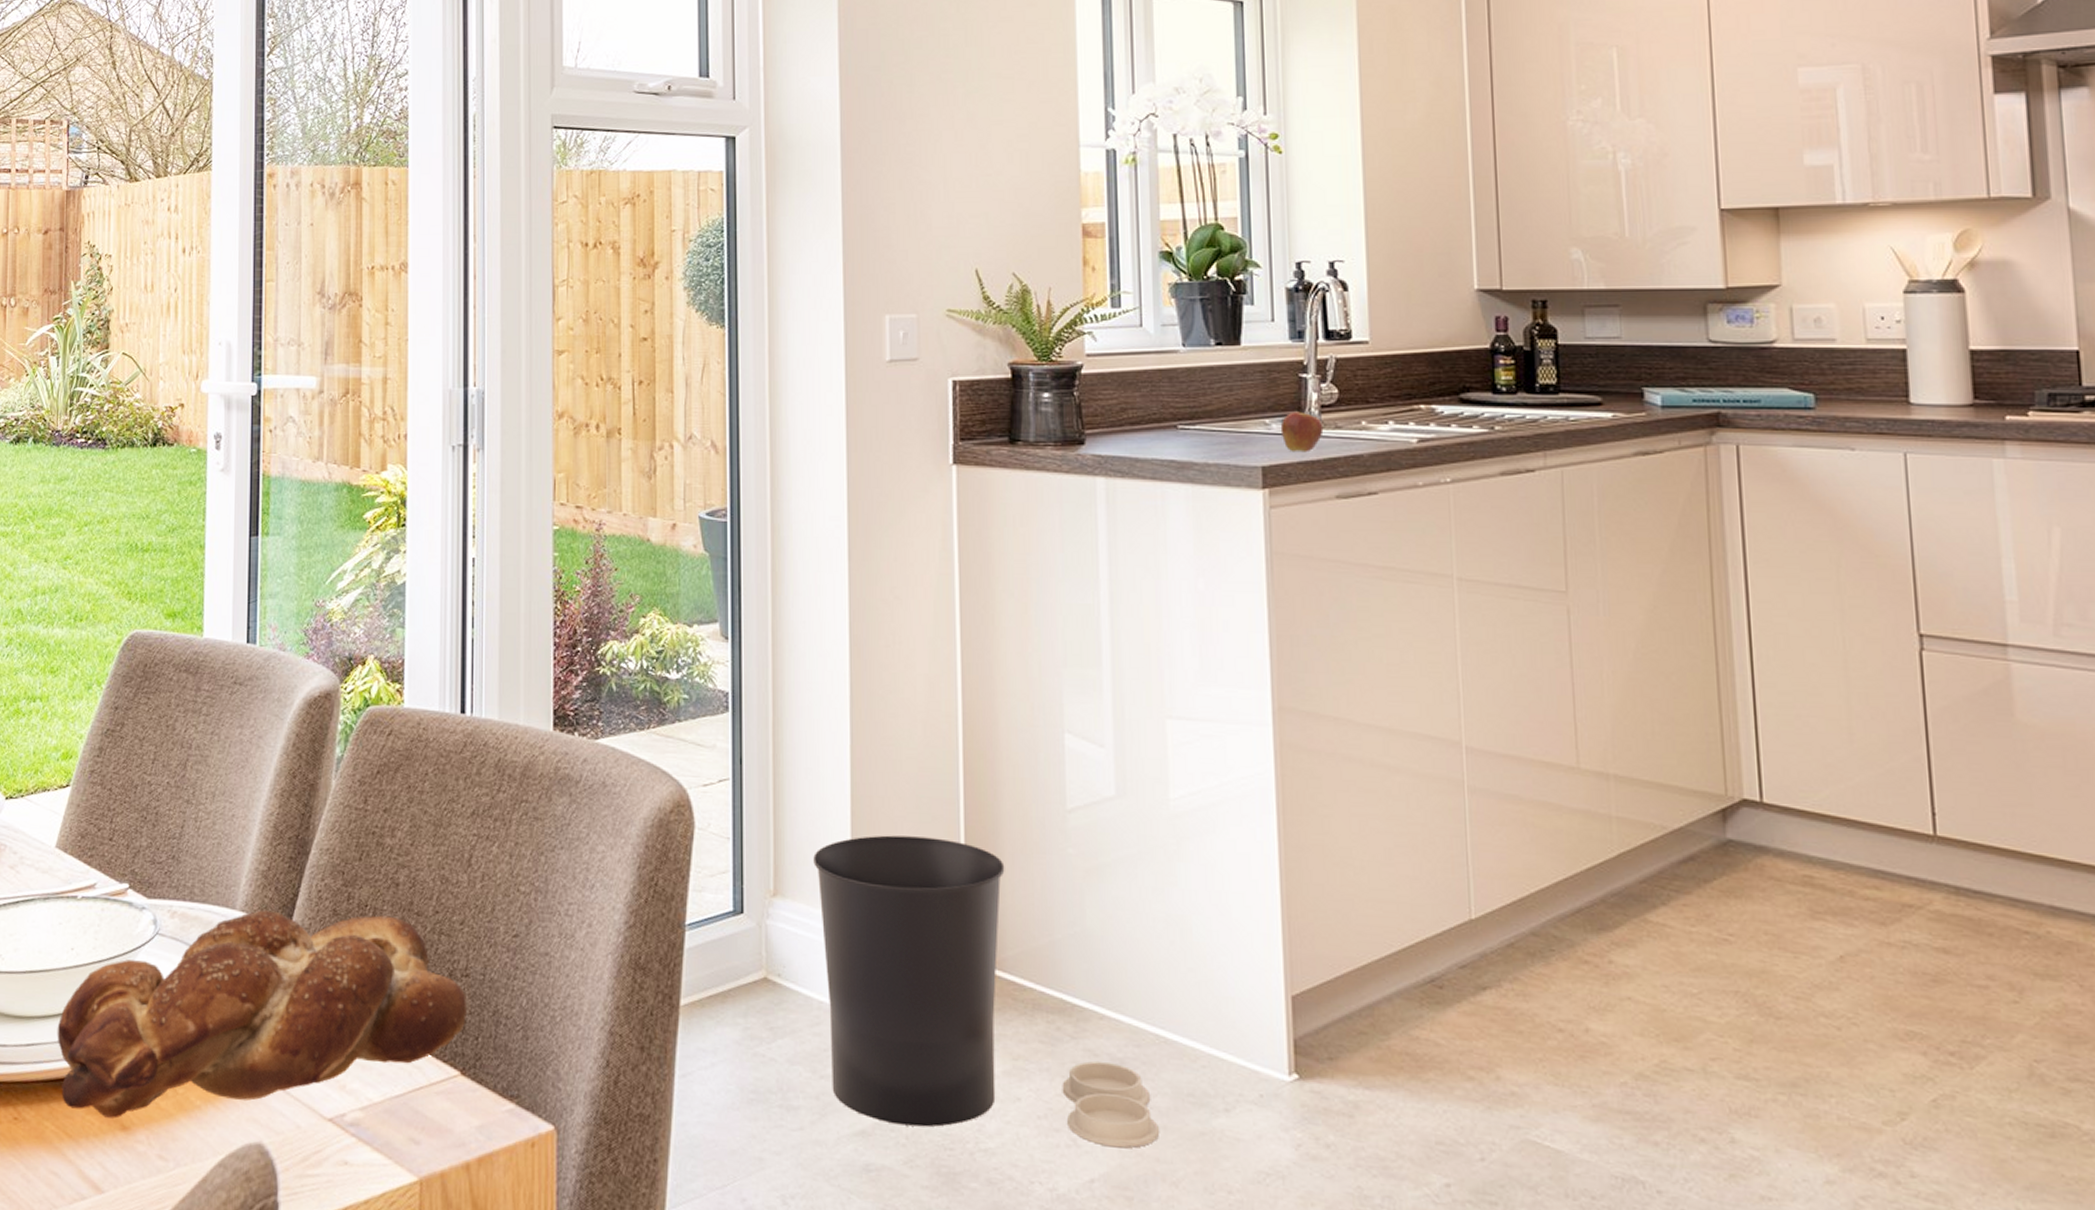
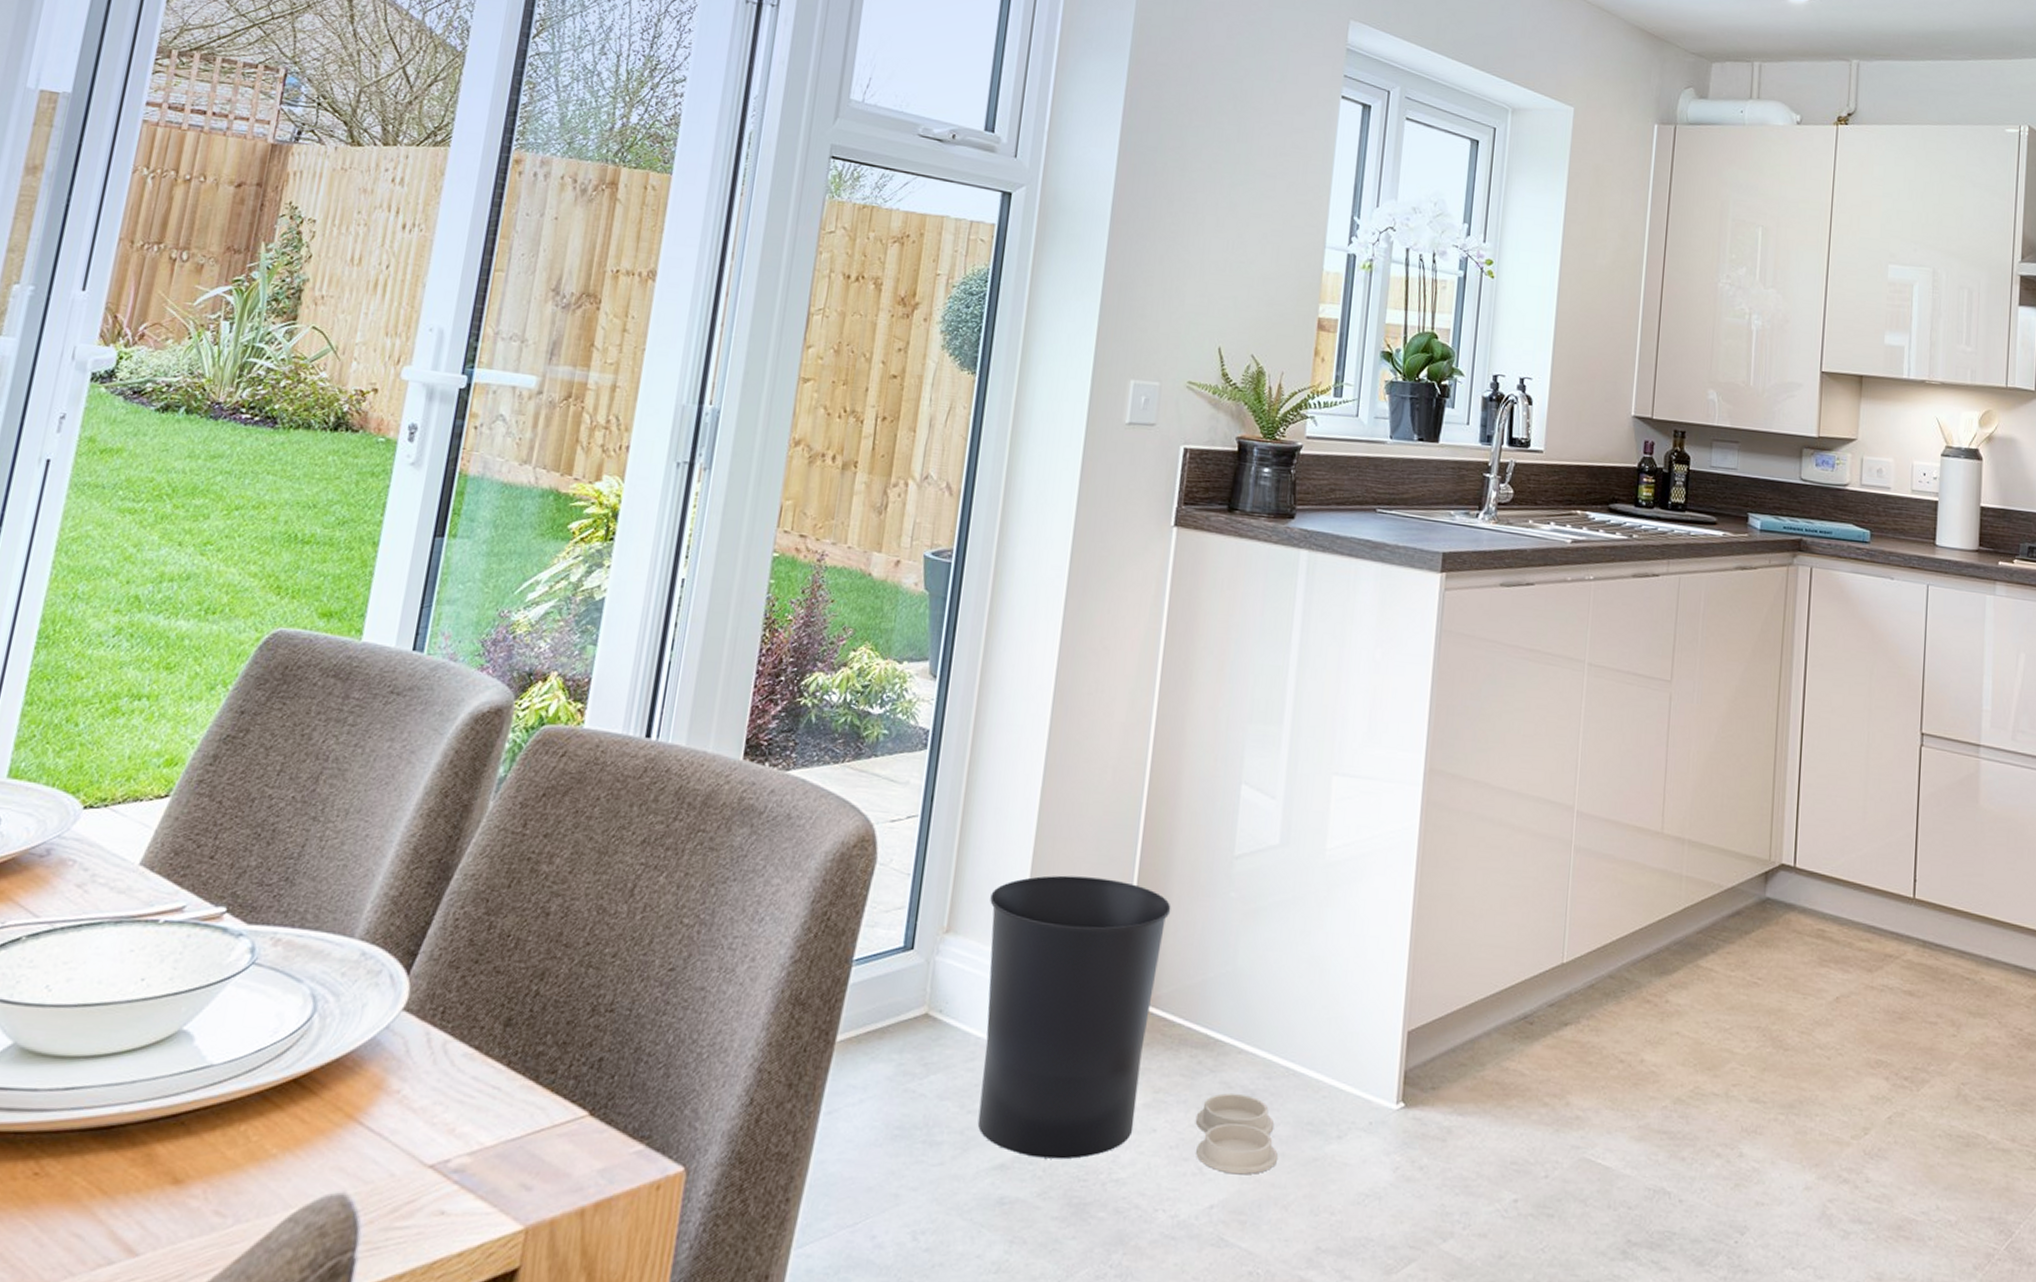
bread loaf: present [57,910,466,1119] -> none [101,939,608,1171]
fruit: present [1280,407,1324,453] -> none [1462,503,1498,544]

